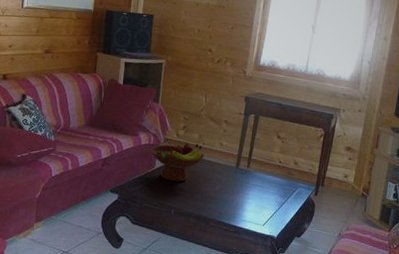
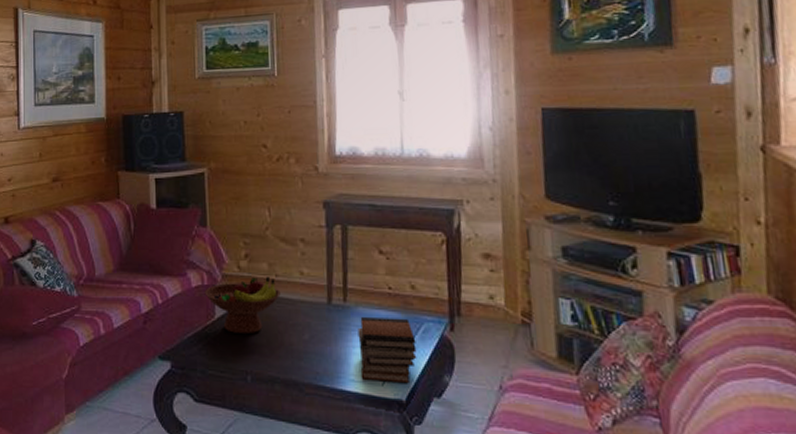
book stack: none [250,178,291,226] -> present [358,316,417,384]

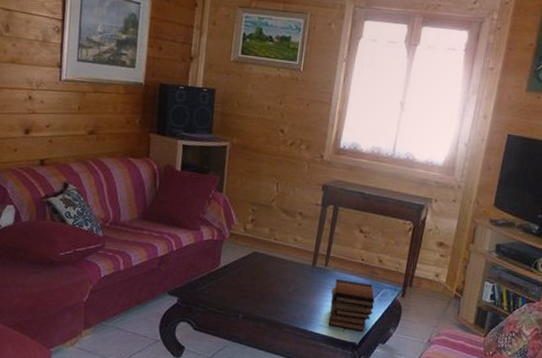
fruit bowl: present [204,277,281,335] -> none [213,238,276,283]

